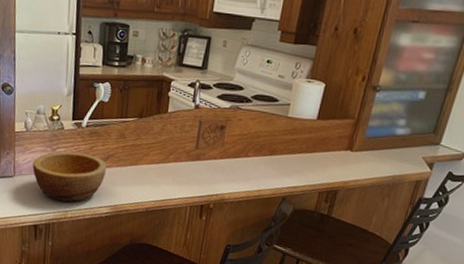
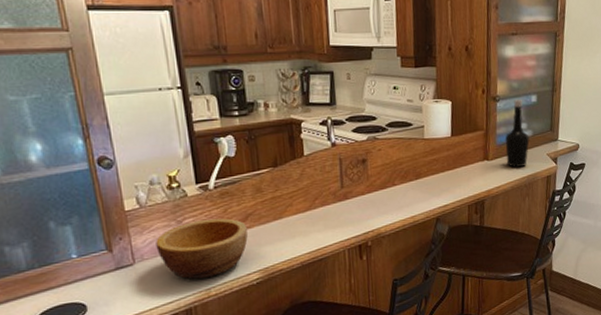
bottle: none [372,92,407,165] -> present [505,99,530,167]

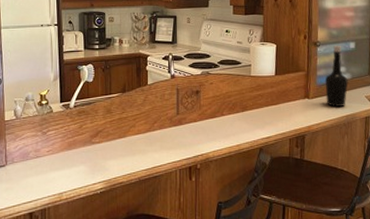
bowl: present [156,218,248,279] -> none [24,132,96,183]

